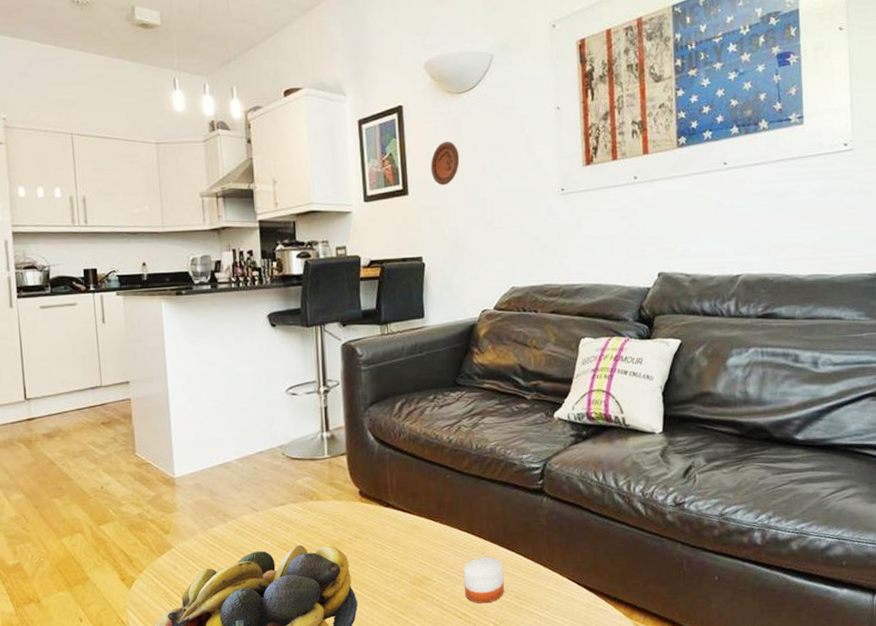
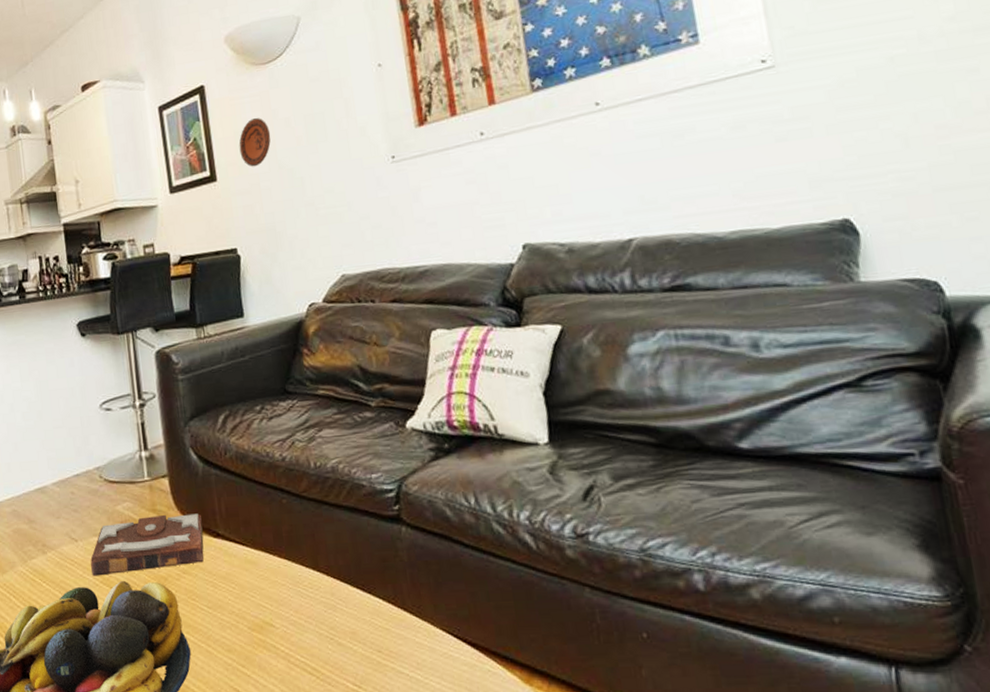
book: none [269,486,375,542] -> present [90,513,204,576]
candle: present [464,555,504,604] -> none [311,598,363,658]

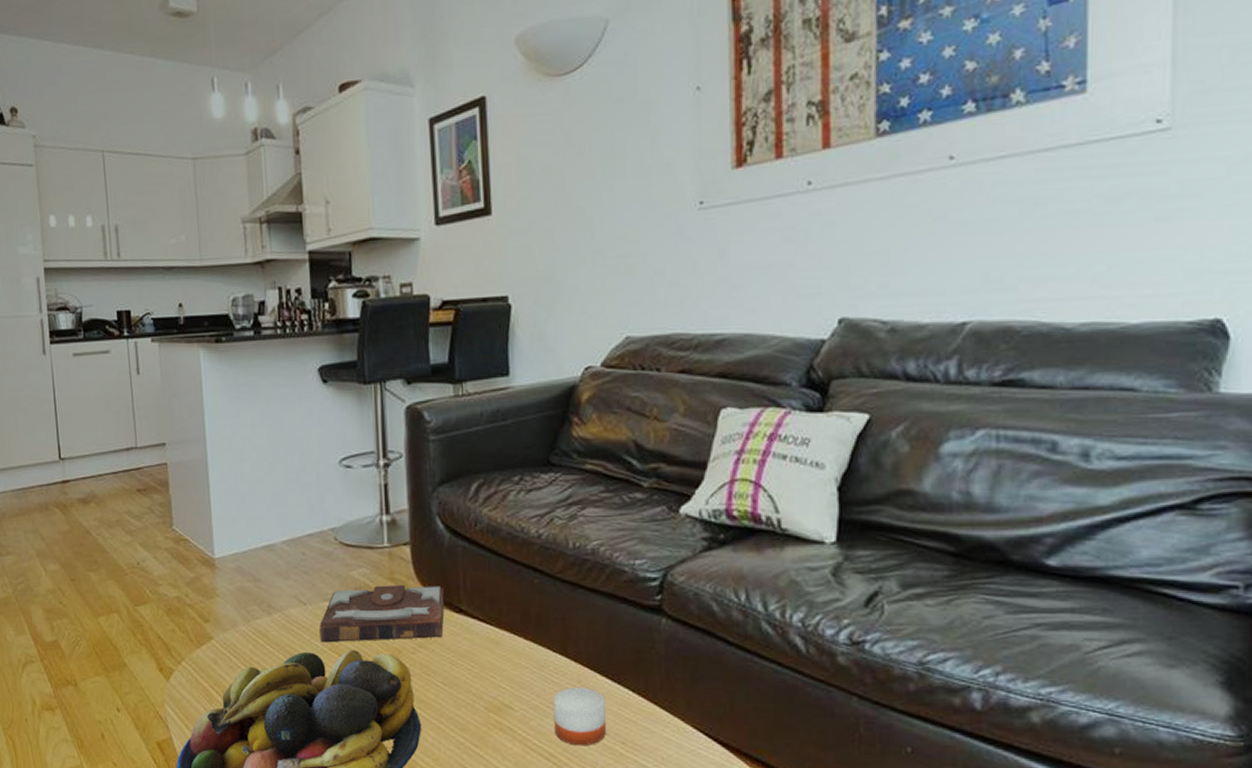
decorative plate: present [239,118,271,167] -> none [521,142,560,201]
candle: none [311,598,363,658] -> present [554,685,606,746]

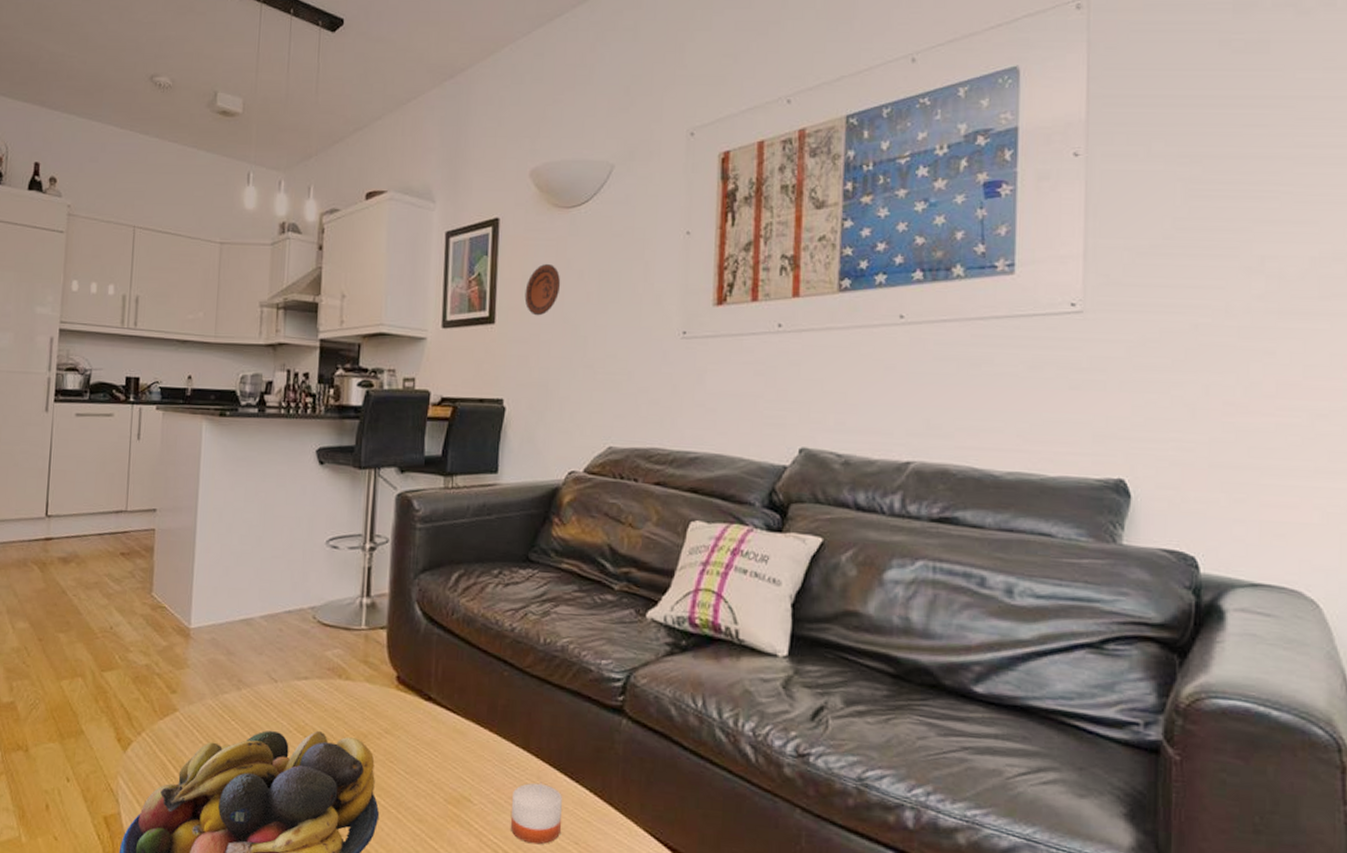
book: present [319,584,444,643] -> none [287,667,415,725]
decorative plate: none [521,142,560,201] -> present [524,264,561,316]

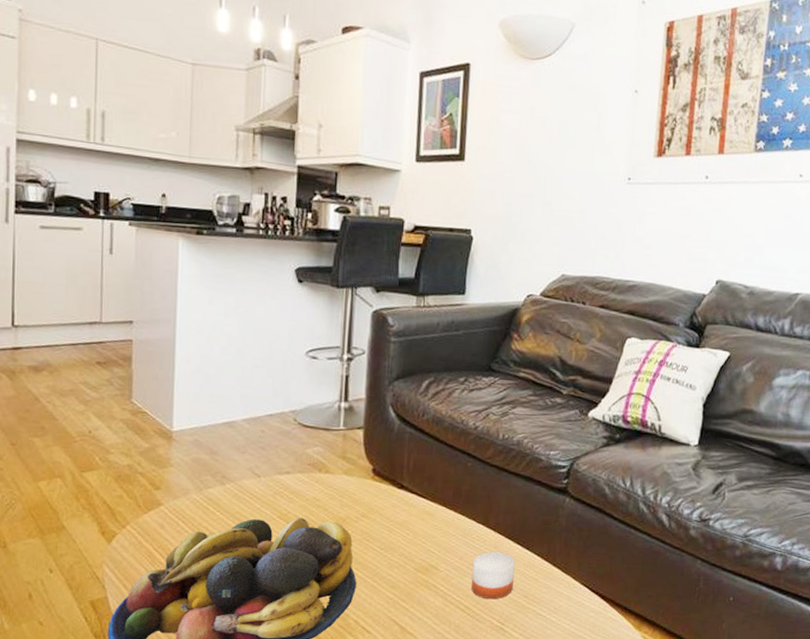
decorative plate: present [524,264,561,316] -> none [492,109,525,157]

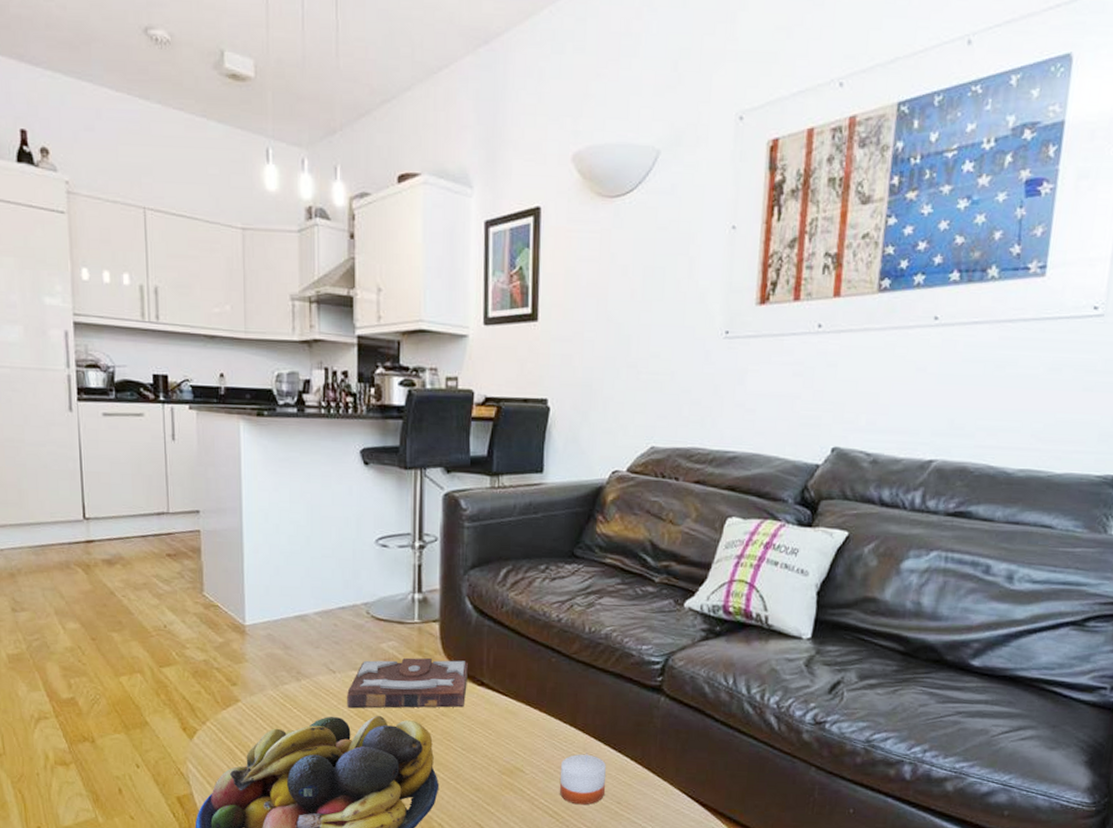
book: none [270,462,389,511] -> present [347,657,468,709]

